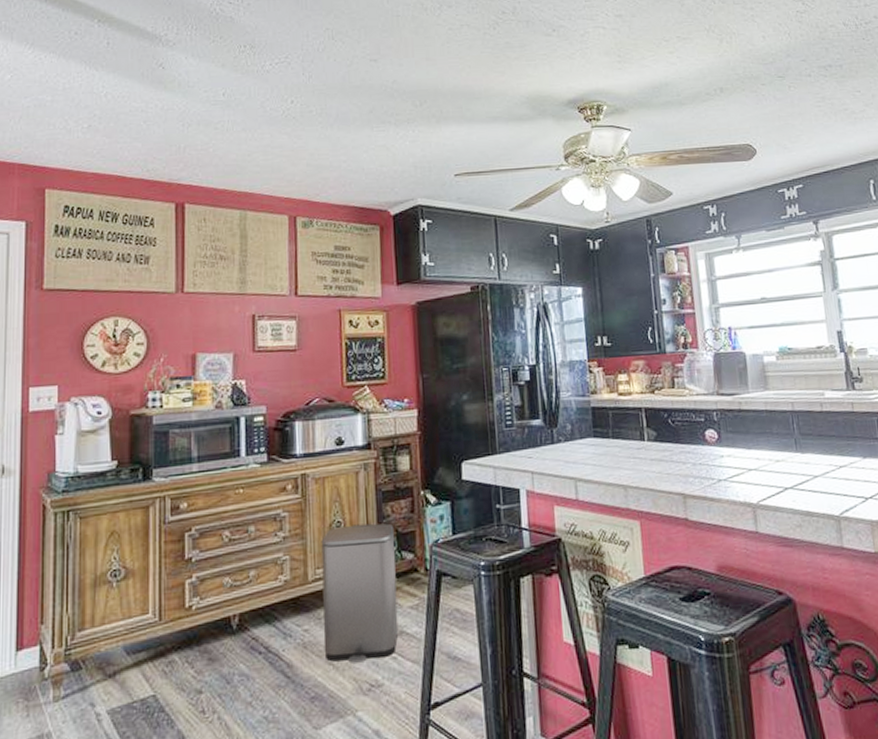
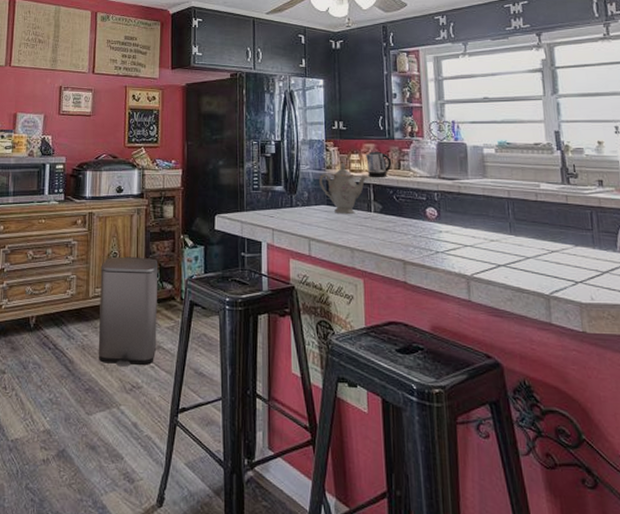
teapot: none [583,386,638,447] -> present [319,163,367,215]
kettle: none [635,368,665,401] -> present [366,151,392,178]

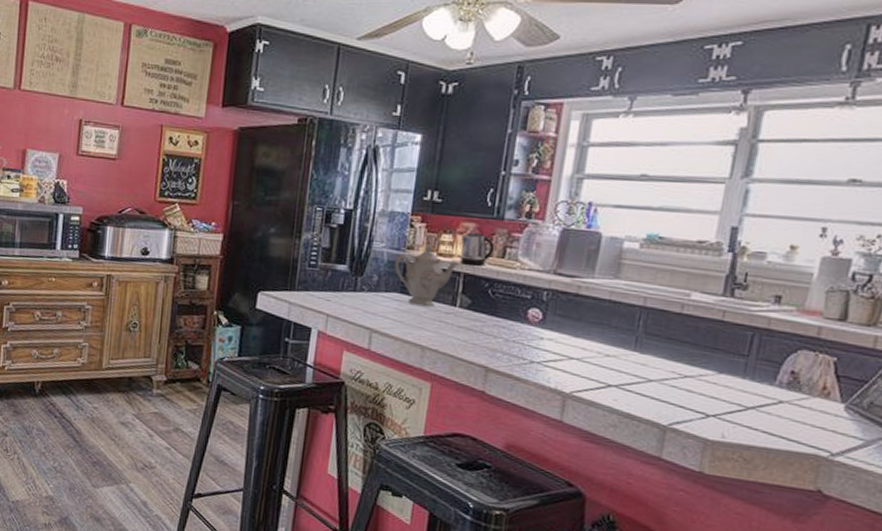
pedal bin: present [98,256,158,367] -> none [108,327,185,446]

